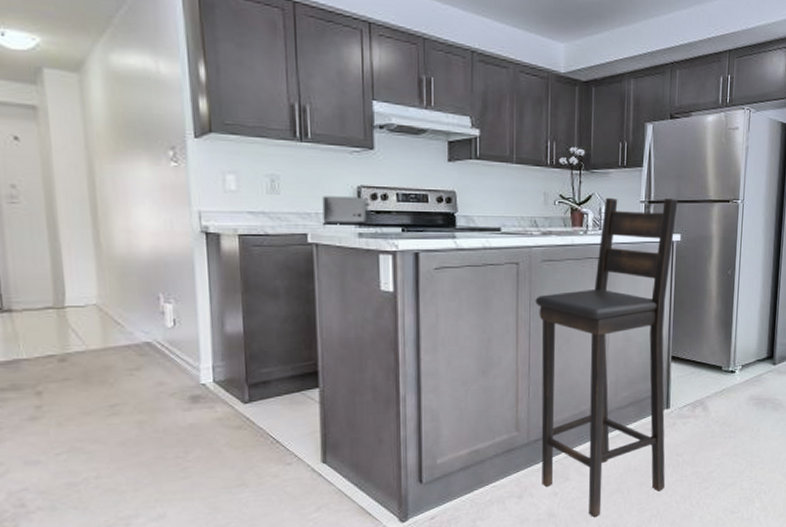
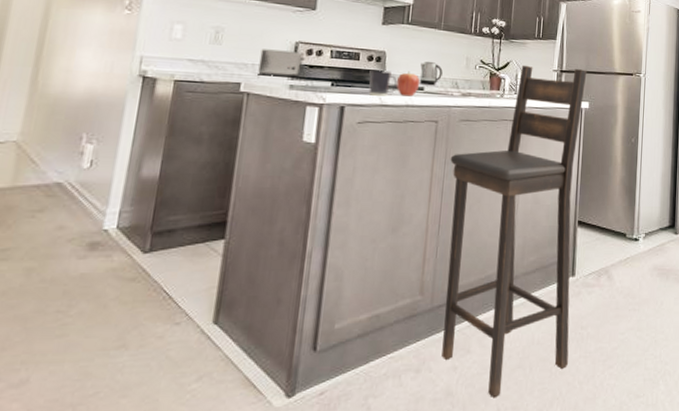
mug: none [440,212,472,240] -> present [368,69,397,96]
fruit: none [470,211,496,239] -> present [396,71,420,97]
kettle: none [495,199,519,226] -> present [419,61,443,86]

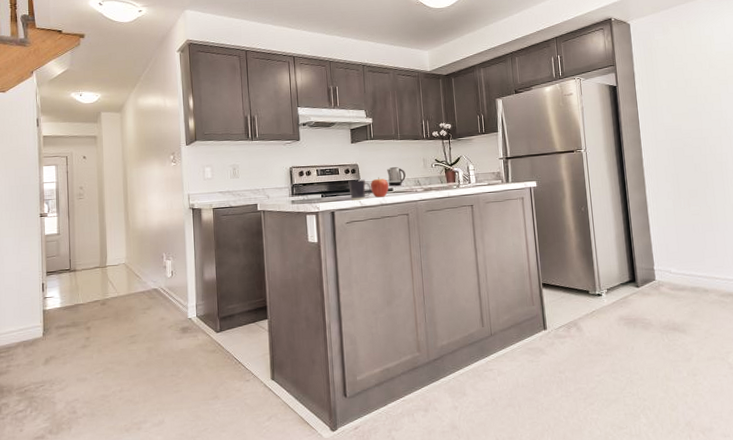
toaster: present [258,49,305,78] -> none [266,174,299,197]
bar stool: present [442,65,587,397] -> none [423,154,553,430]

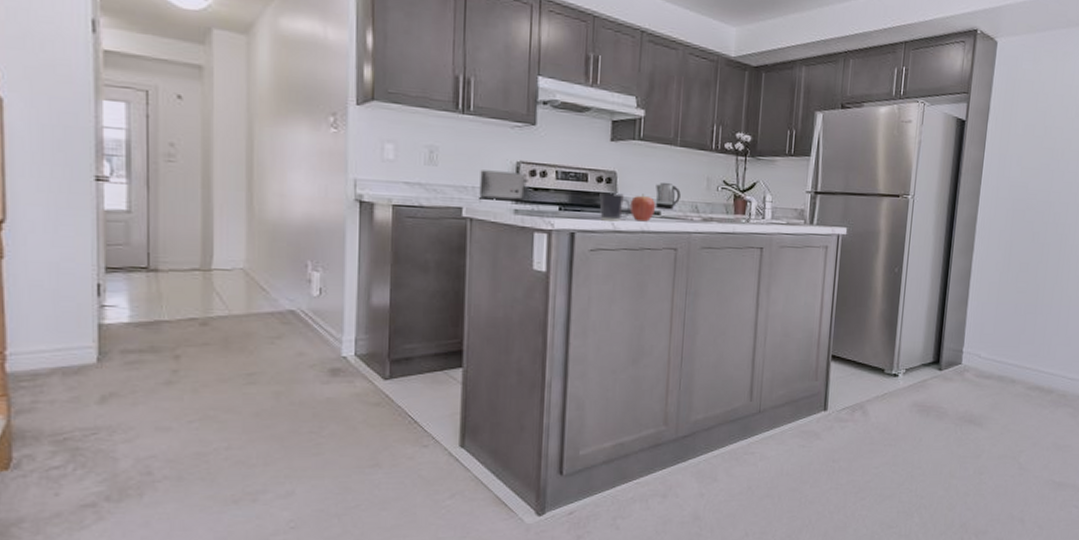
toaster: none [266,174,299,197] -> present [479,170,528,202]

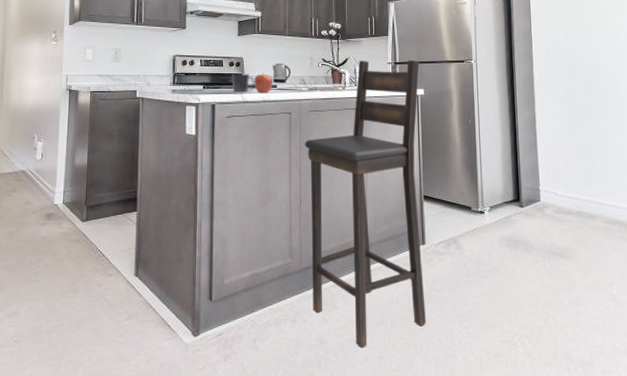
toaster: present [479,170,528,202] -> none [148,63,181,84]
bar stool: none [688,185,846,522] -> present [304,60,427,347]

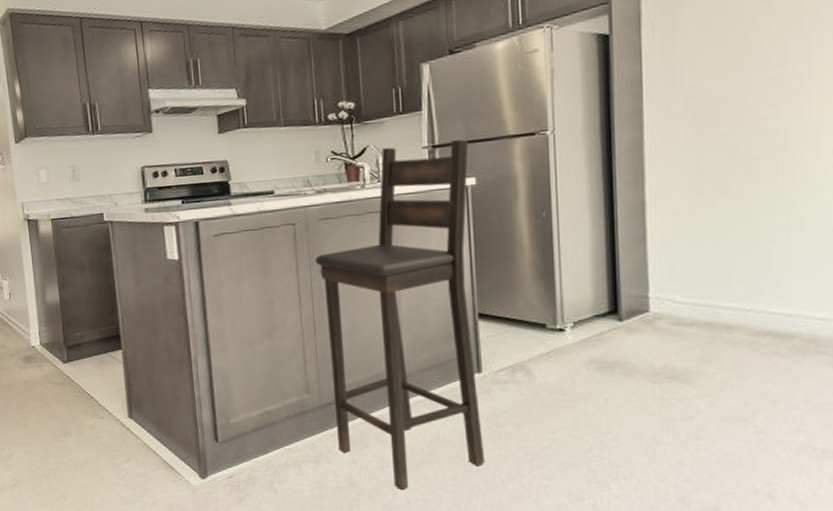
mug: present [232,73,255,94] -> none [215,180,246,207]
fruit: present [254,72,273,93] -> none [244,177,269,203]
kettle: present [272,63,291,84] -> none [266,162,291,189]

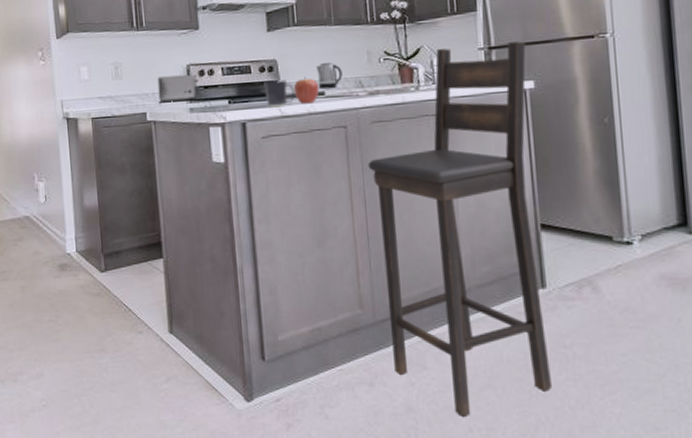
toaster: none [113,175,153,204] -> present [157,74,199,103]
mug: none [215,180,246,207] -> present [264,79,295,108]
fruit: none [244,177,269,203] -> present [293,77,320,104]
kettle: none [266,162,291,189] -> present [316,62,343,90]

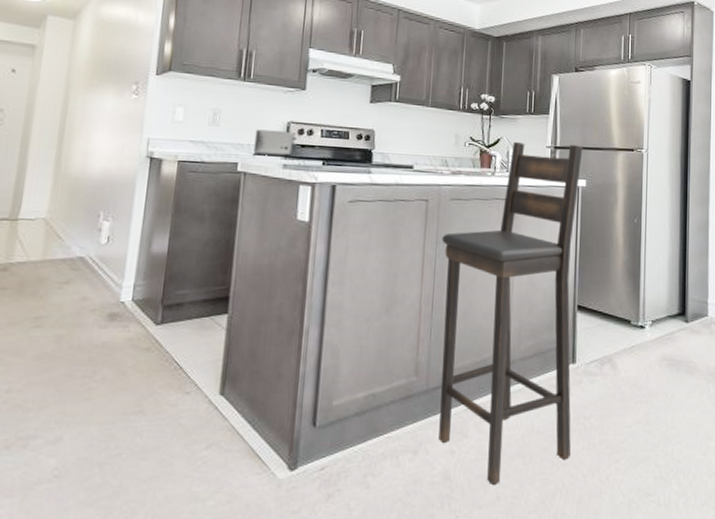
mug: present [264,79,295,108] -> none [358,148,387,175]
fruit: present [293,77,320,104] -> none [385,149,410,175]
kettle: present [316,62,343,90] -> none [408,138,432,164]

